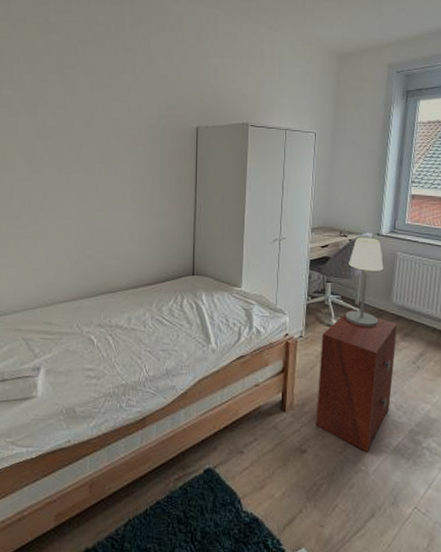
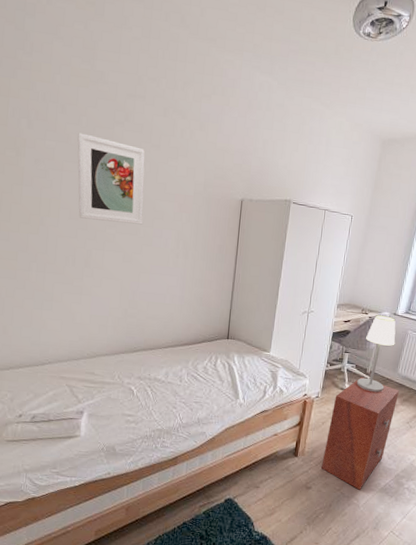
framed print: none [32,80,98,162] -> present [77,133,145,225]

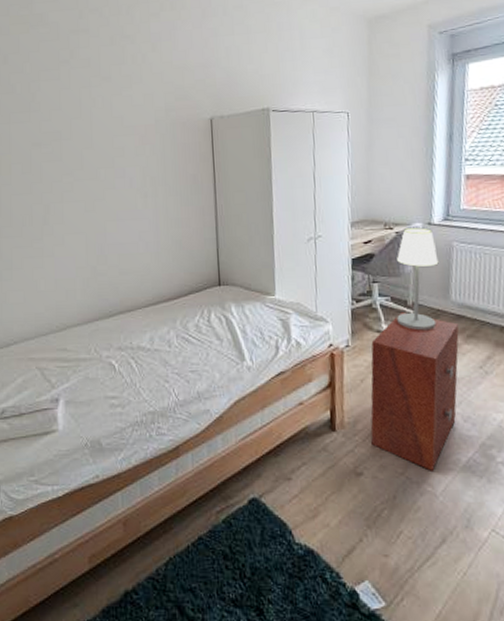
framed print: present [77,133,145,225] -> none [23,80,101,171]

